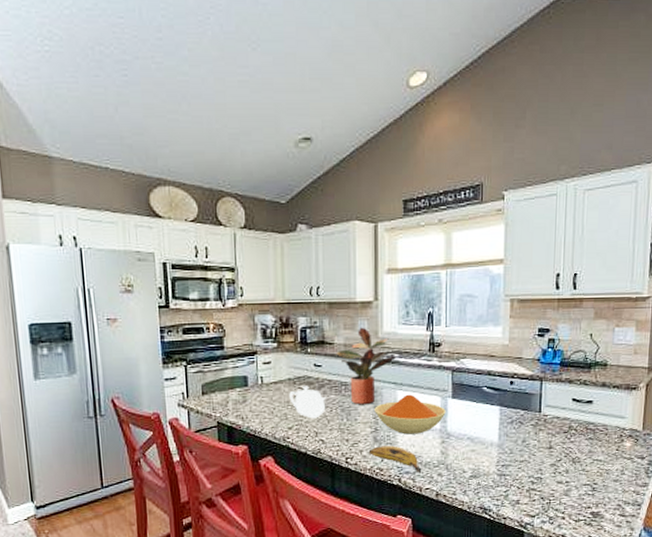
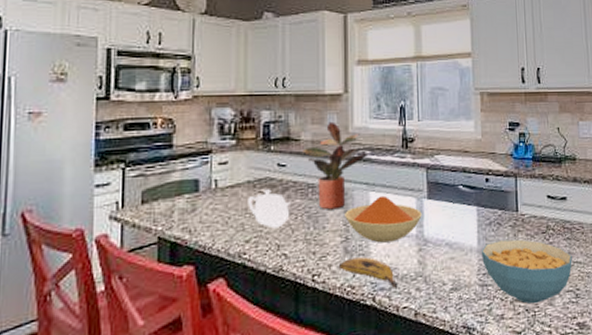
cereal bowl: none [501,437,593,494] -> present [481,239,572,304]

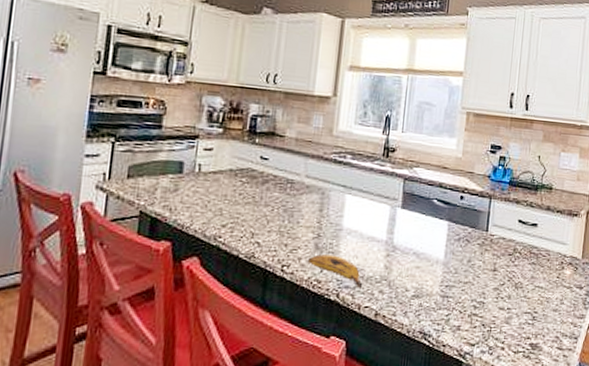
teapot: present [248,189,290,229] -> none [227,179,269,218]
potted plant: present [302,121,370,210] -> none [286,122,351,207]
bowl: present [345,195,422,243] -> none [319,199,394,245]
cereal bowl: present [481,239,572,304] -> none [446,257,535,320]

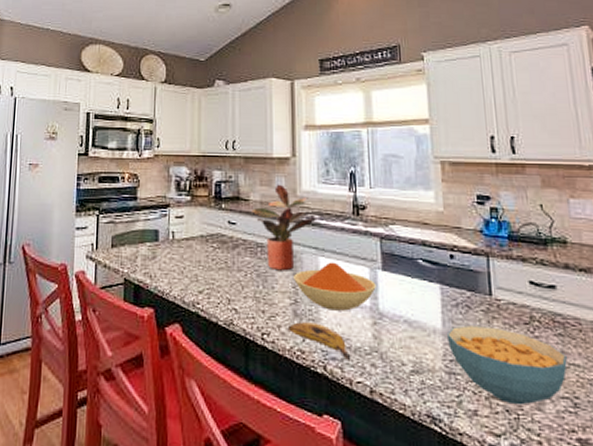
potted plant: none [286,122,351,207] -> present [251,184,319,271]
bowl: none [319,199,394,245] -> present [294,262,376,311]
cereal bowl: none [446,257,535,320] -> present [446,325,567,405]

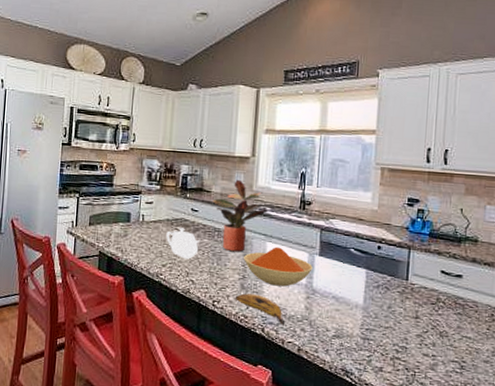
teapot: none [201,244,240,283] -> present [166,227,199,260]
cereal bowl: present [446,325,567,405] -> none [366,303,461,366]

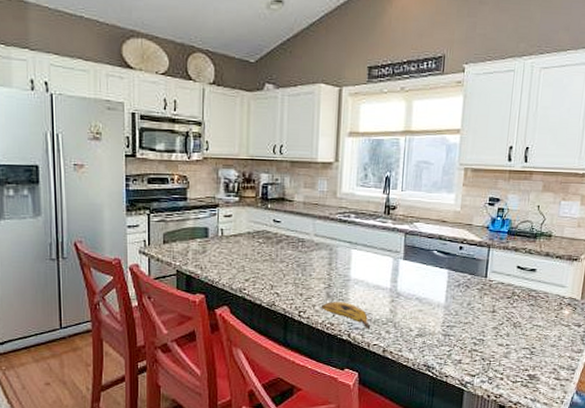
teapot: present [166,227,199,260] -> none [248,240,283,272]
potted plant: present [212,179,270,253] -> none [295,186,355,262]
bowl: present [244,247,313,287] -> none [329,253,397,292]

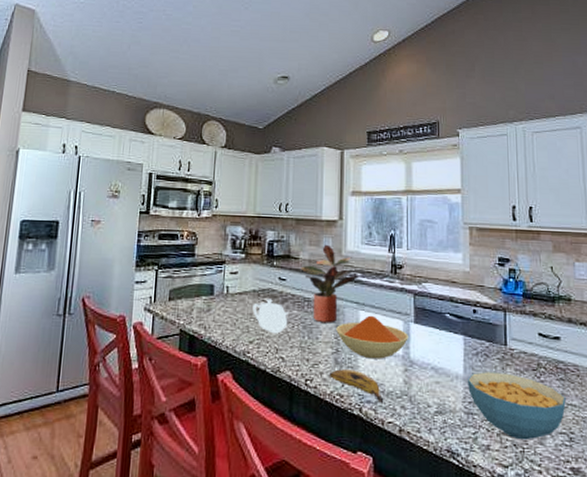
teapot: none [248,240,283,272] -> present [252,299,289,334]
potted plant: none [295,186,355,262] -> present [300,244,361,324]
bowl: none [329,253,397,292] -> present [336,315,408,359]
cereal bowl: none [447,300,533,355] -> present [467,372,566,440]

